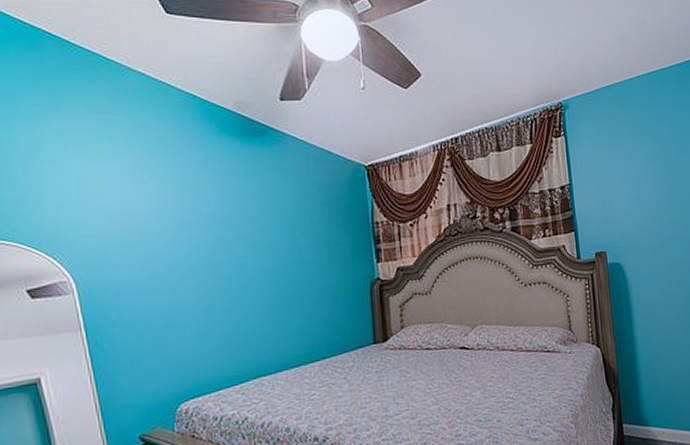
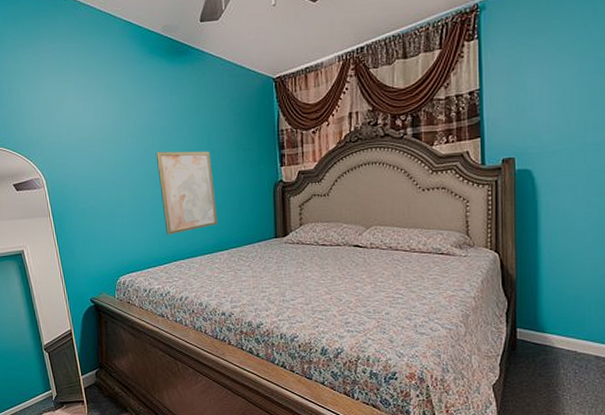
wall art: none [227,245,307,347] -> present [155,151,218,235]

